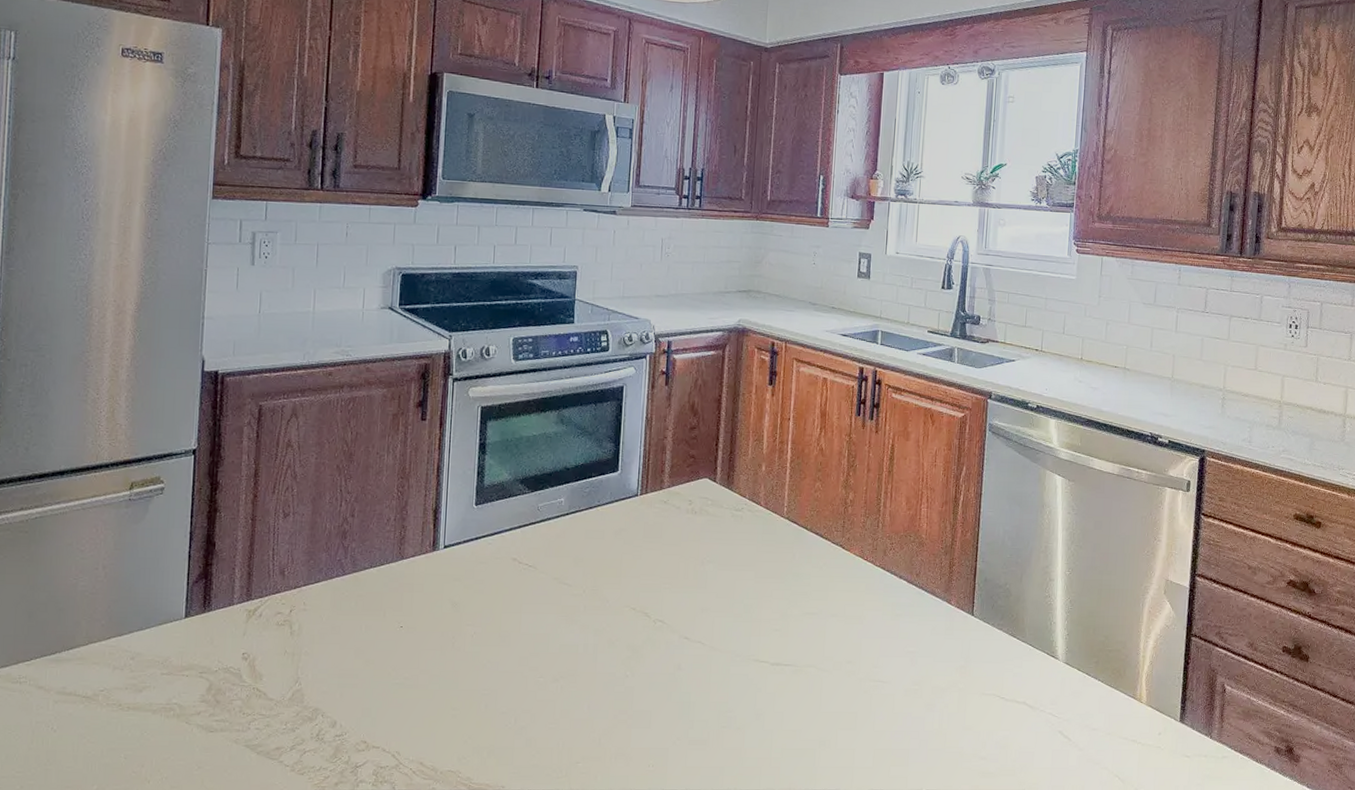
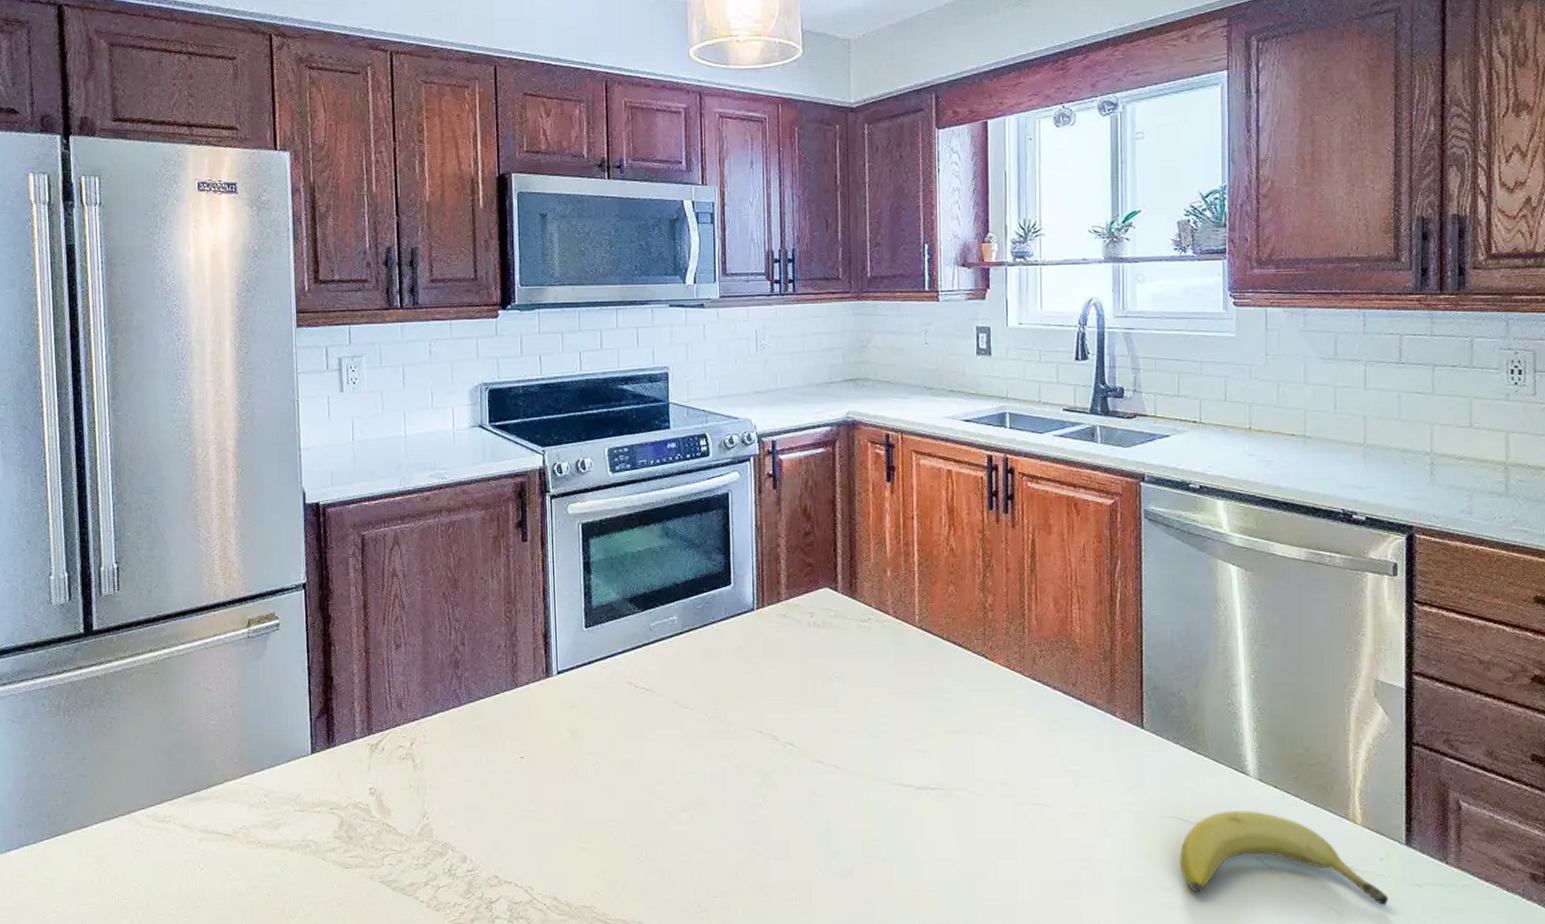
fruit: none [994,690,1163,774] -> present [1179,811,1389,906]

